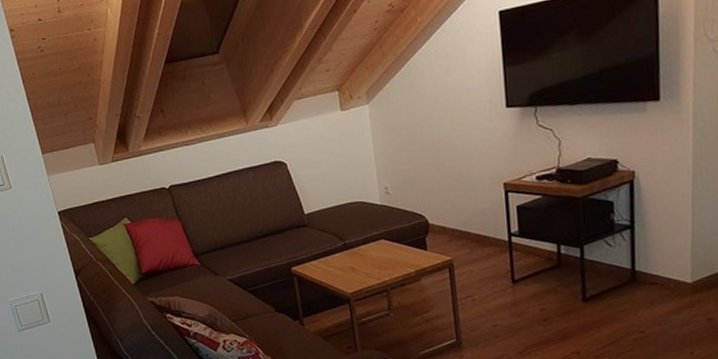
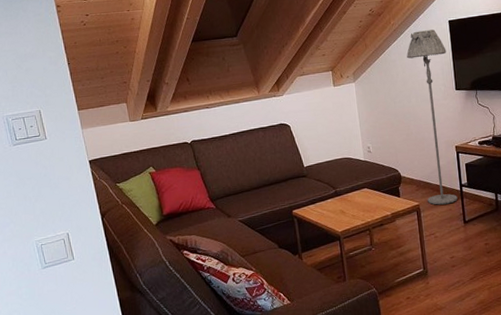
floor lamp: none [438,25,505,260] -> present [406,29,458,205]

